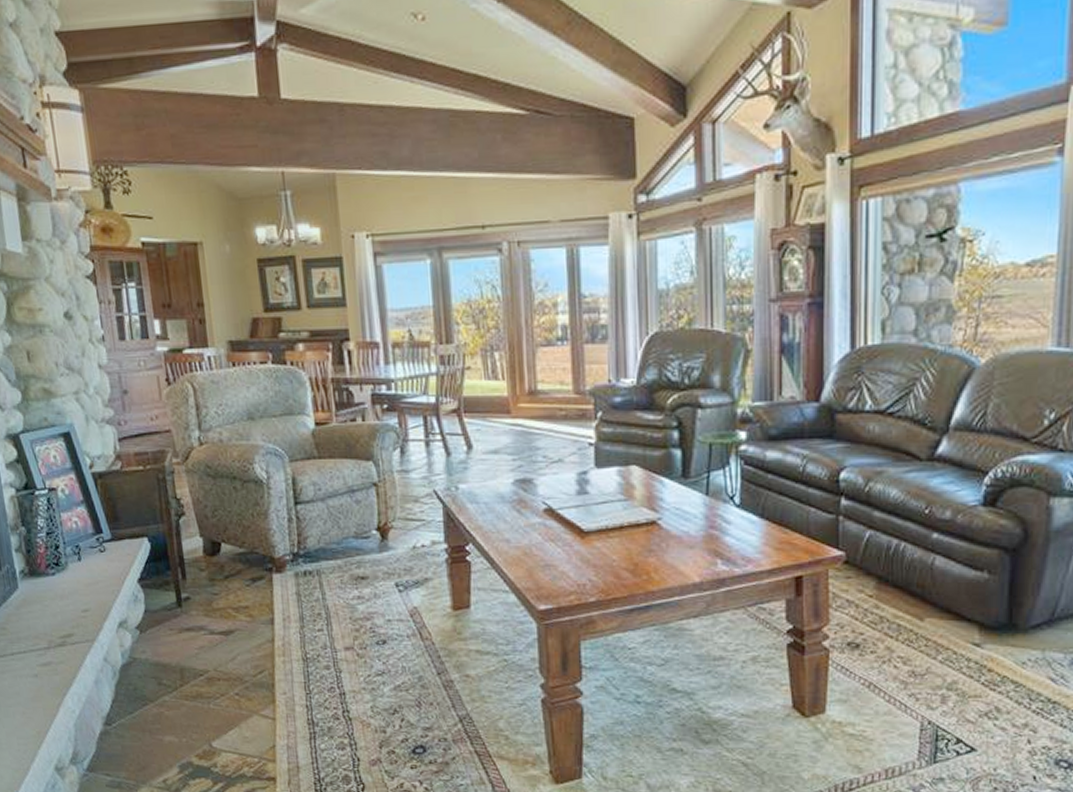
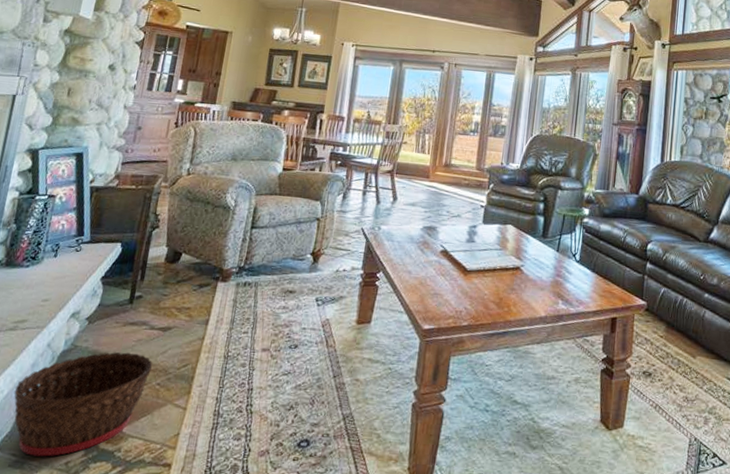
basket: none [85,661,225,776] -> present [14,352,152,457]

